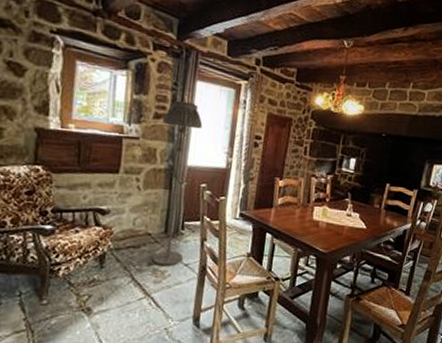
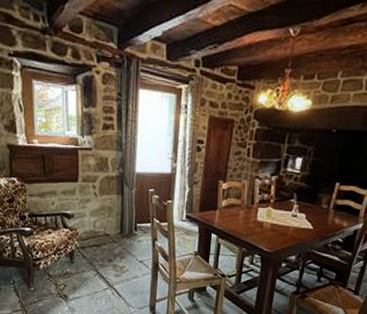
floor lamp: present [152,100,203,267] -> none [110,110,147,263]

